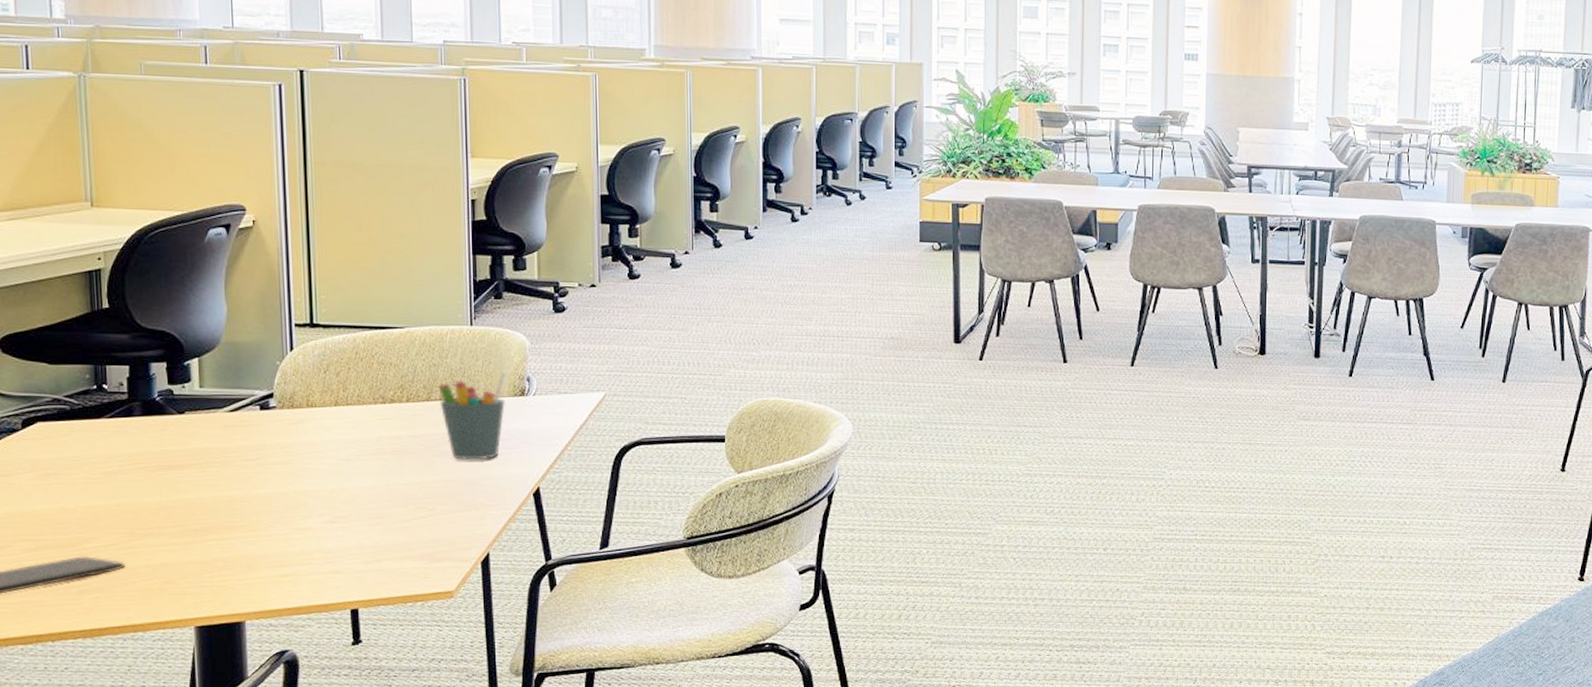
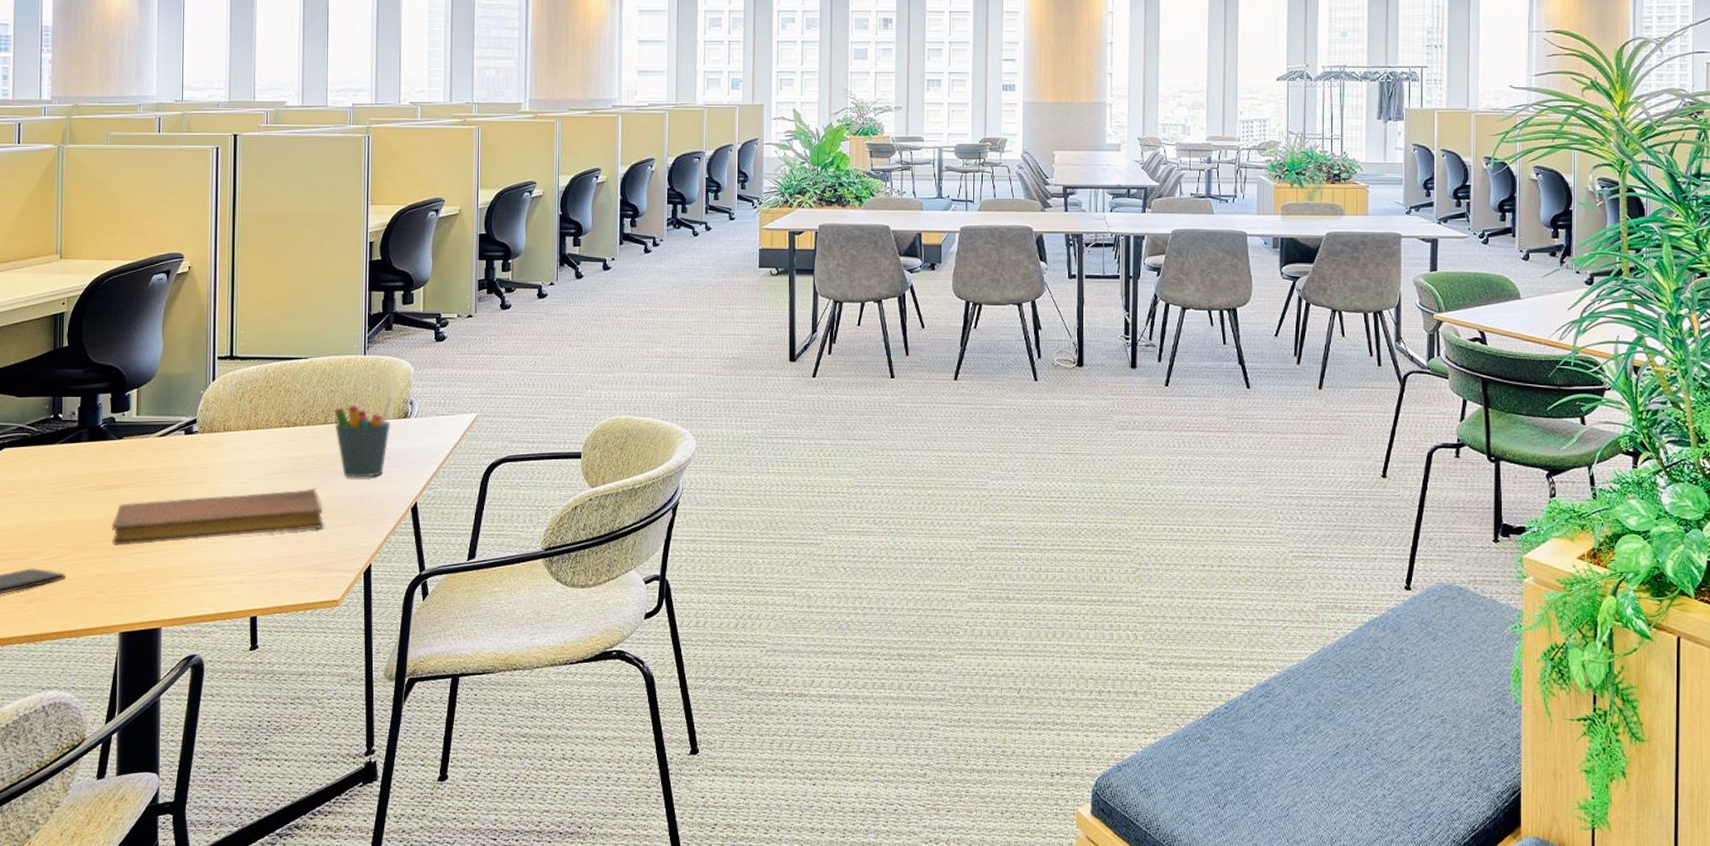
notebook: none [177,471,432,532] -> present [112,488,323,546]

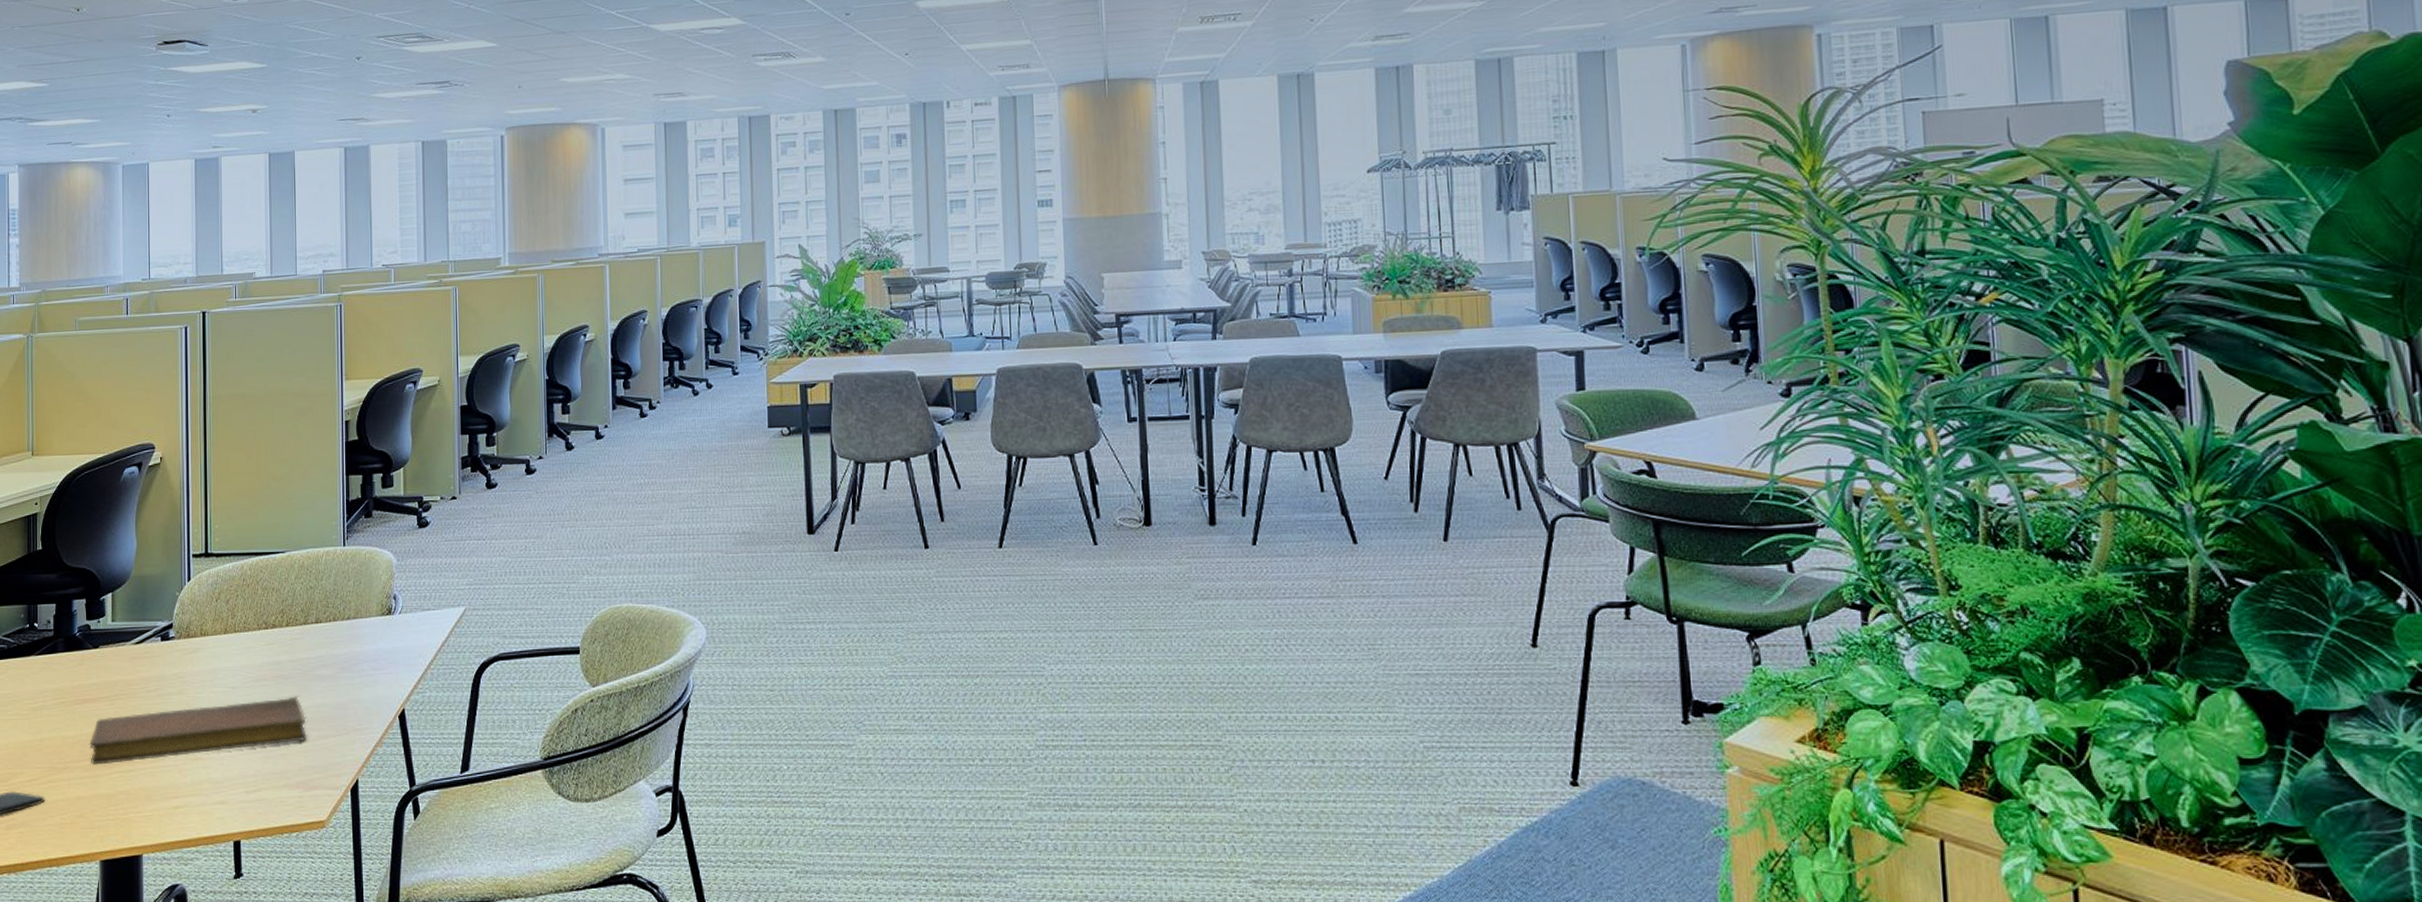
pen holder: present [334,395,393,478] -> none [314,590,375,683]

